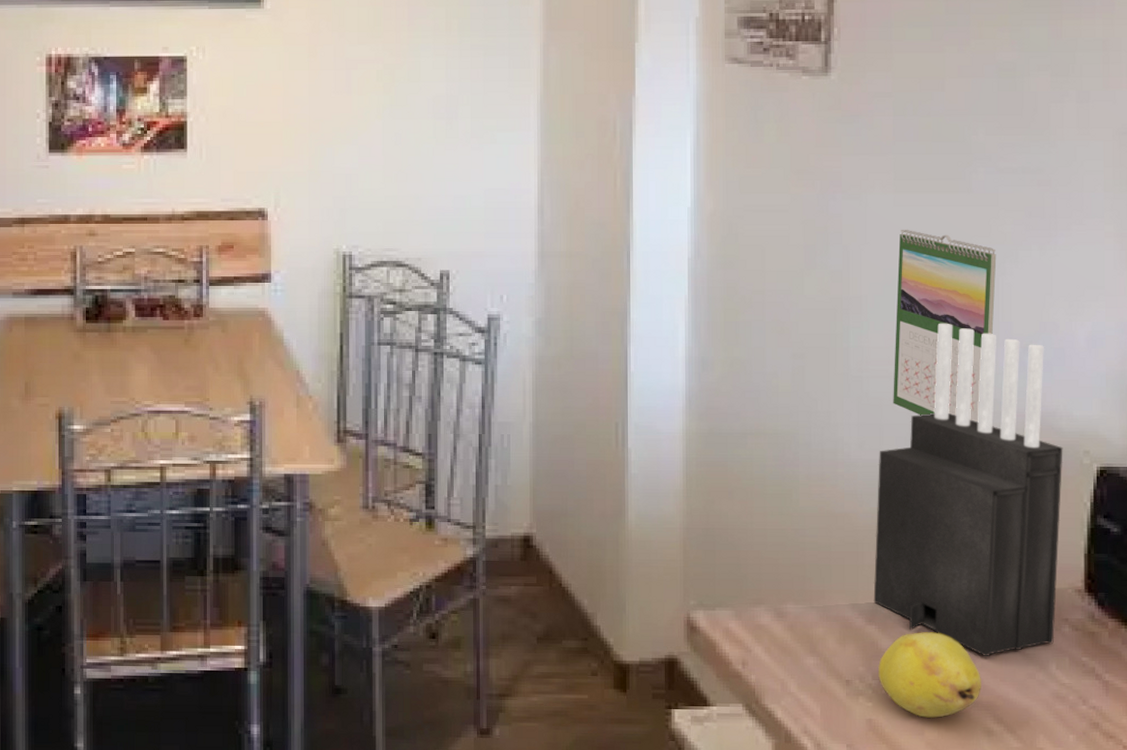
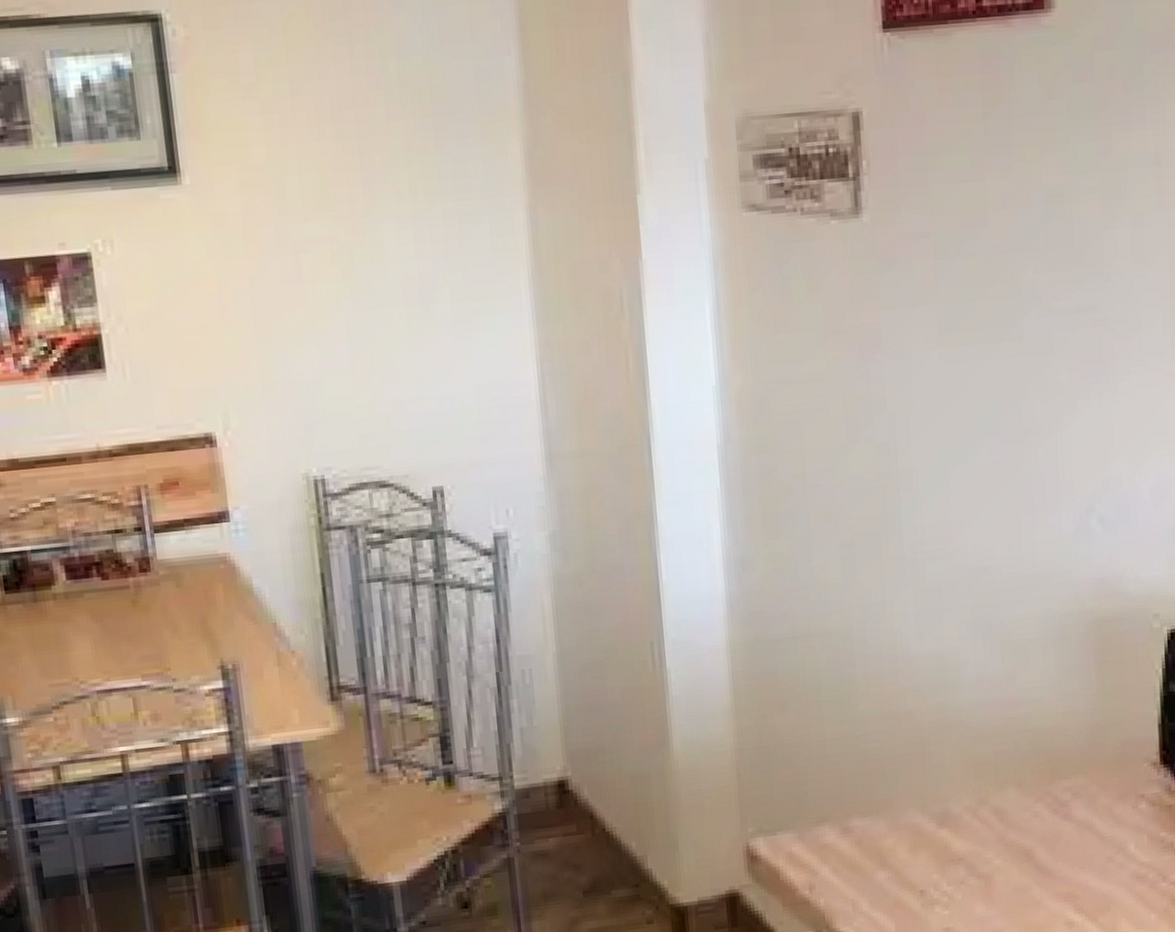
knife block: present [873,324,1063,656] -> none [940,490,1133,845]
fruit: present [878,632,981,718] -> none [953,827,1060,918]
calendar: present [893,229,997,423] -> none [948,388,1054,597]

